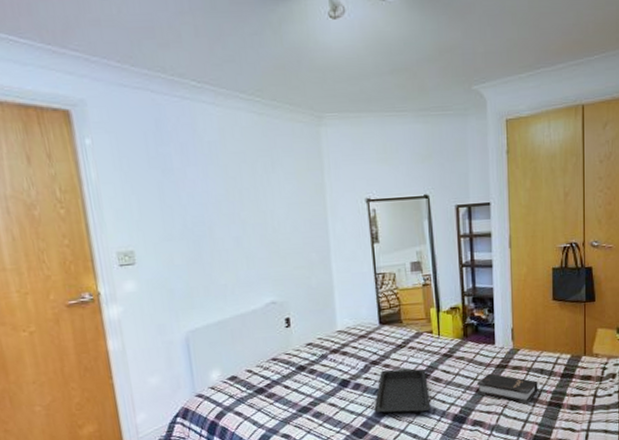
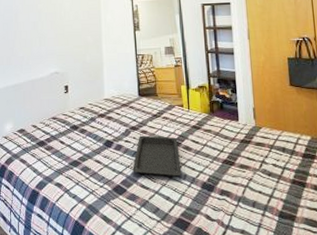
hardback book: present [477,373,538,404] -> none [224,147,281,179]

